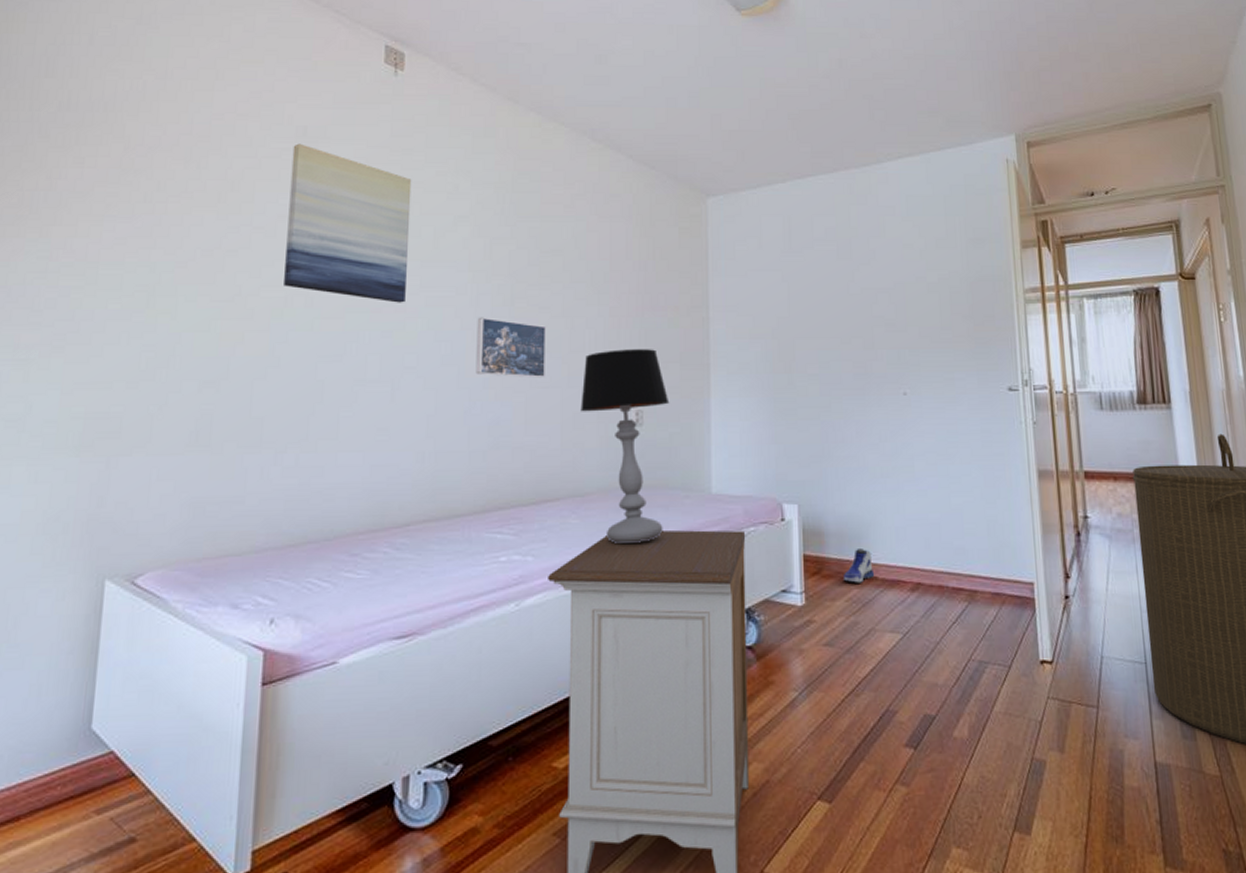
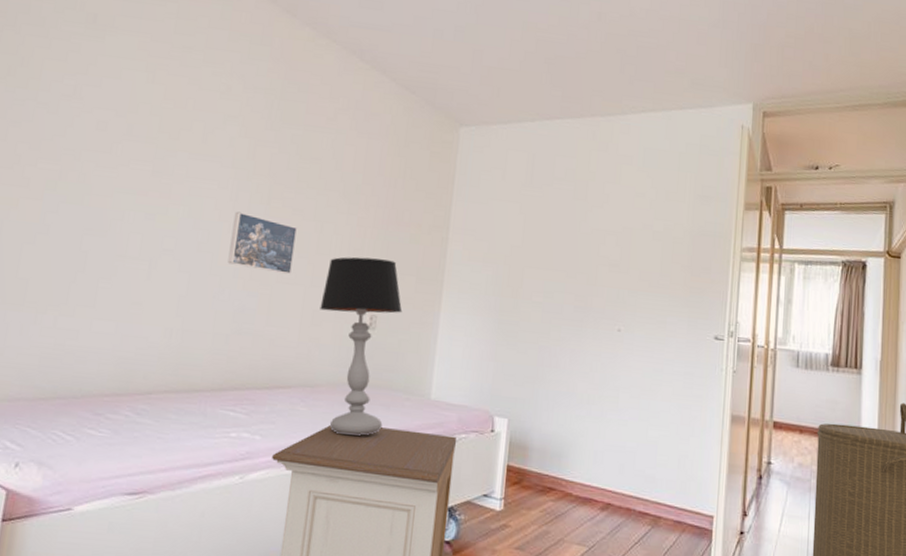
wall art: present [284,143,412,303] -> none [60,29,189,190]
sneaker: present [843,549,875,583] -> none [540,466,570,497]

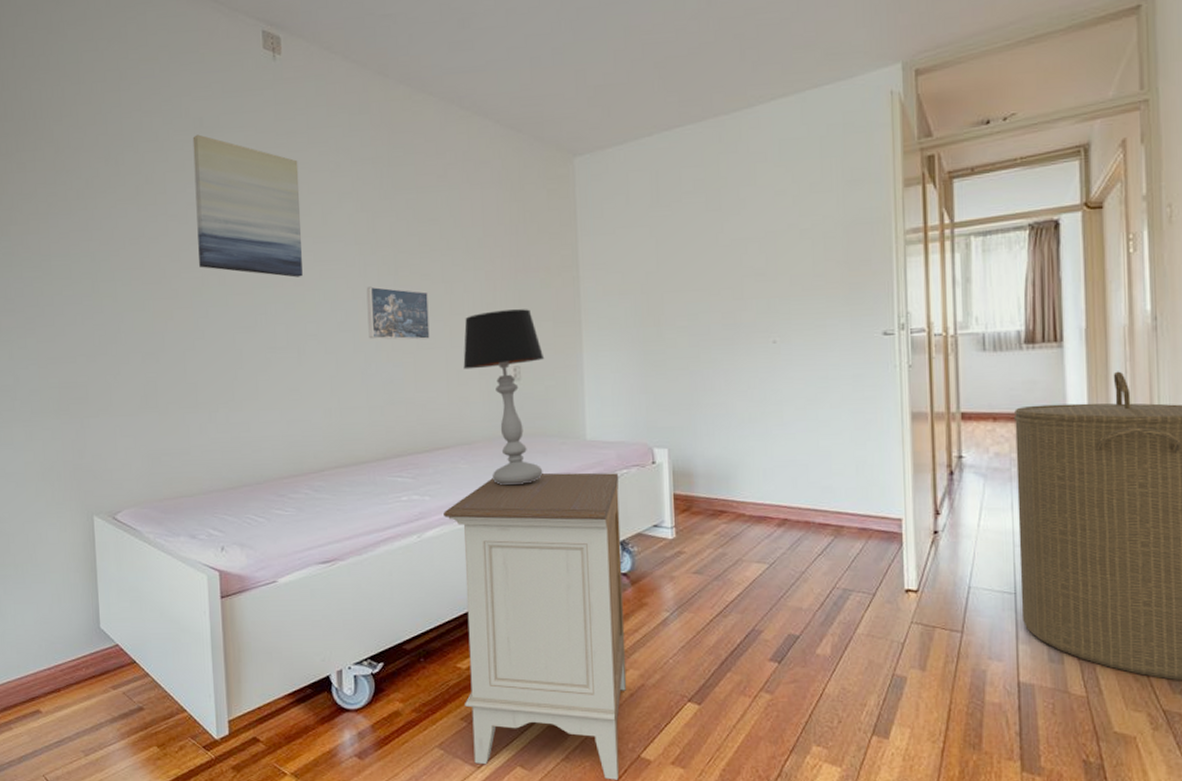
wall art: none [60,29,189,190] -> present [192,134,303,278]

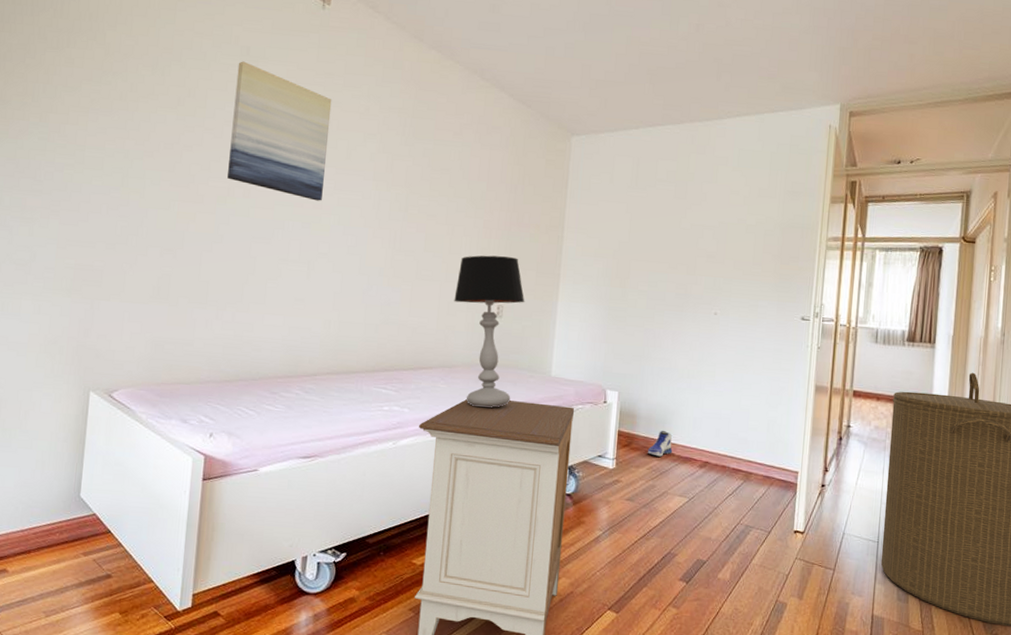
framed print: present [366,286,430,340] -> none [374,218,432,272]
sneaker: none [711,488,742,519] -> present [647,431,673,457]

